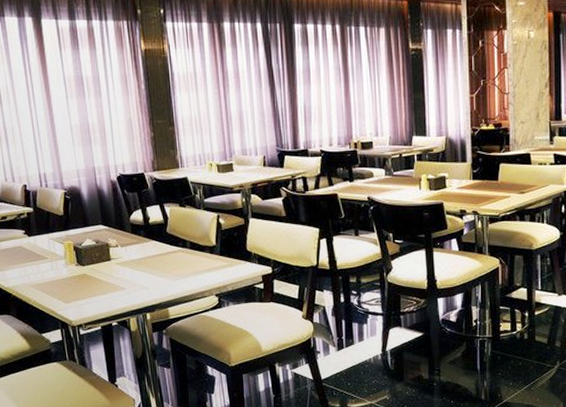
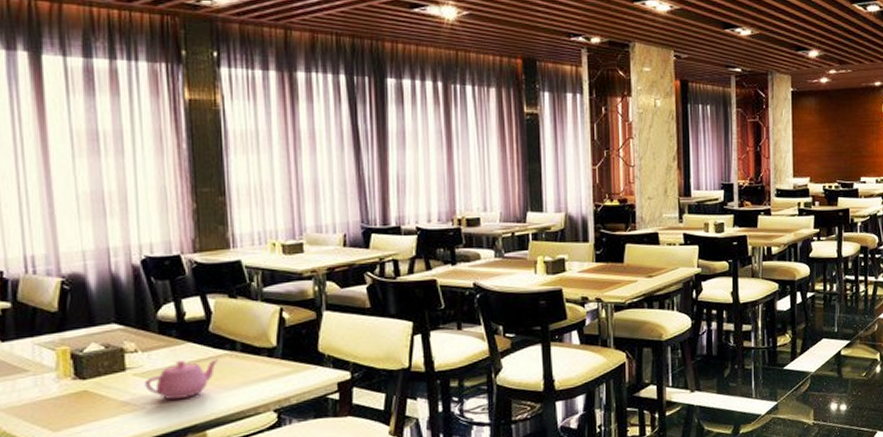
teapot: none [124,253,175,284] -> present [145,359,219,400]

